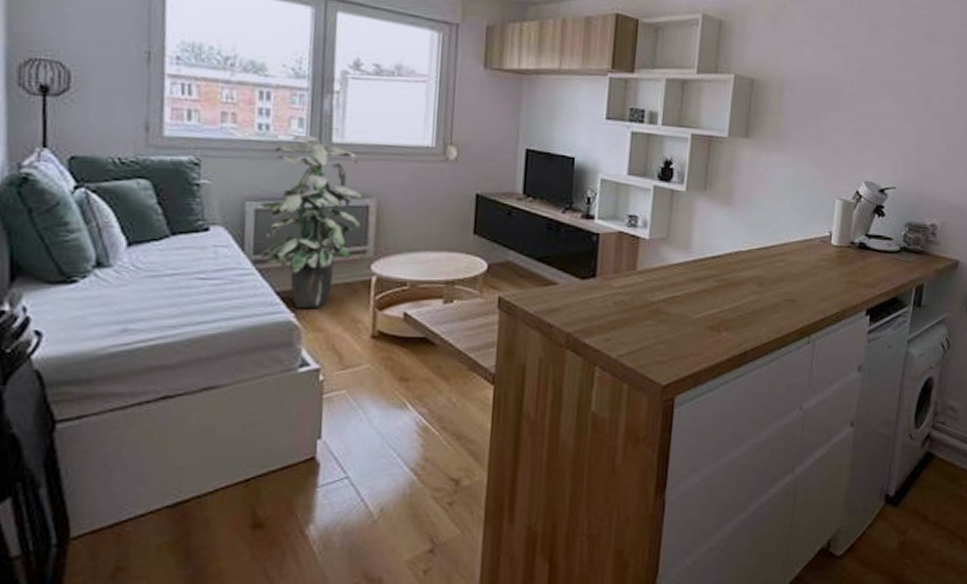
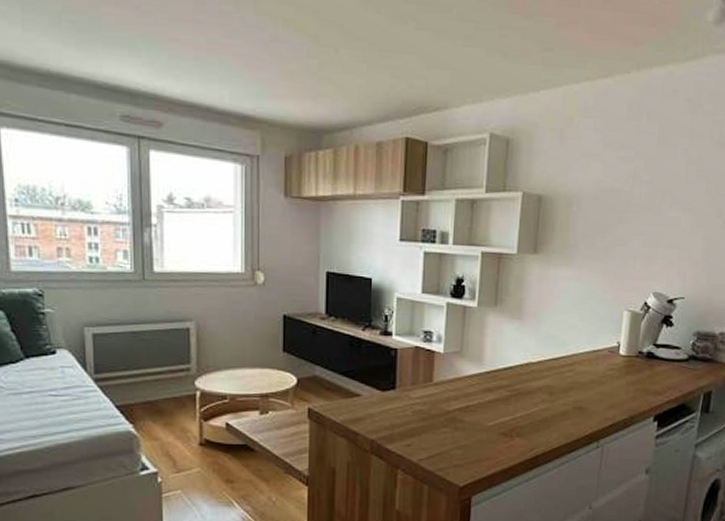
indoor plant: present [257,135,363,309] -> none [94,266,184,421]

